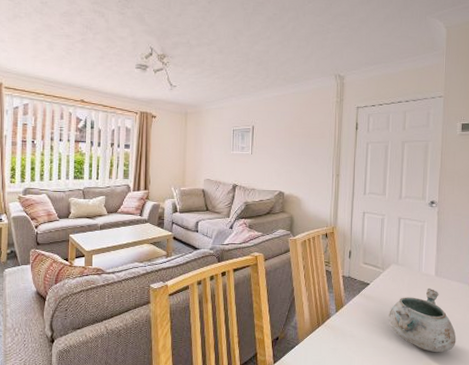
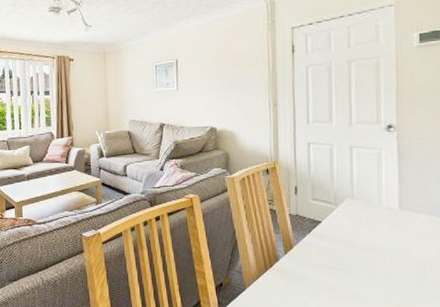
decorative bowl: present [388,288,456,353] -> none [346,223,431,295]

